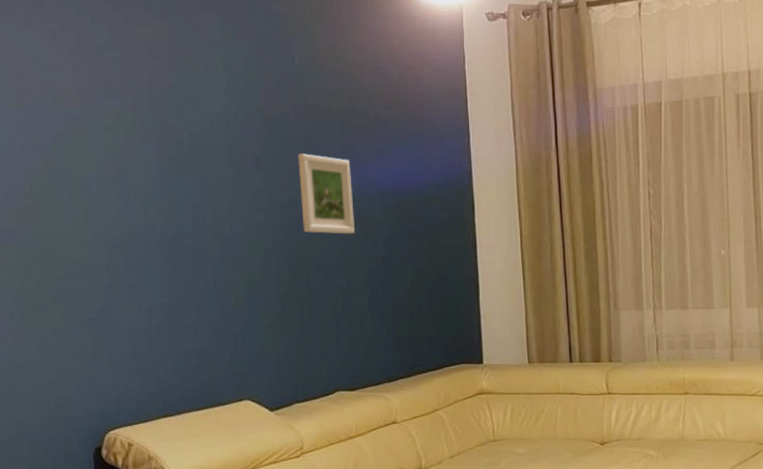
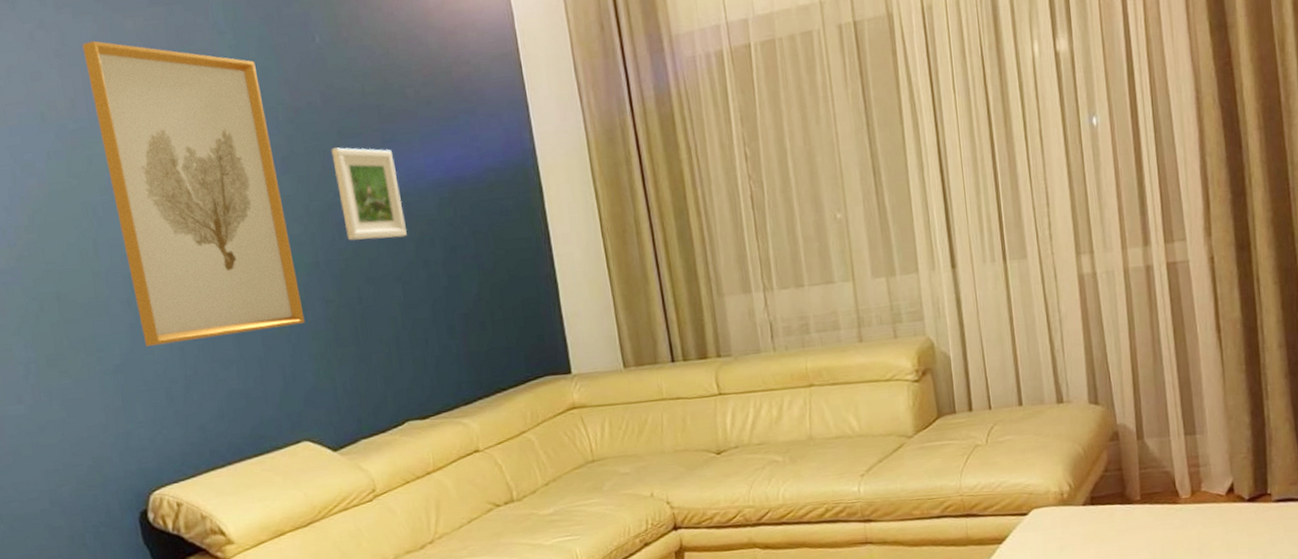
wall art: none [96,43,259,305] -> present [82,40,305,346]

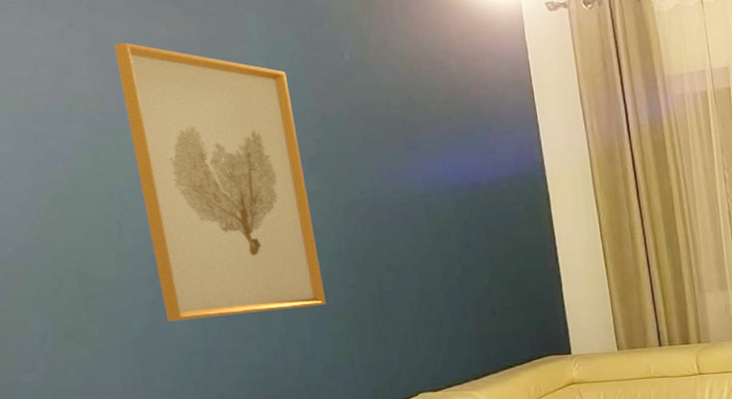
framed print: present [331,147,407,241] -> none [356,152,425,234]

